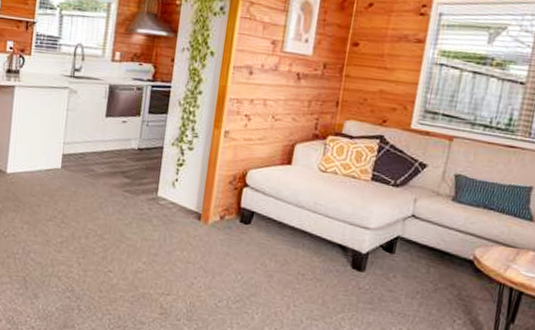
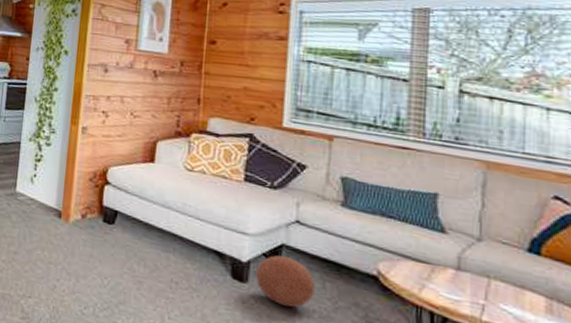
ball: none [372,246,422,291] -> present [255,255,315,308]

